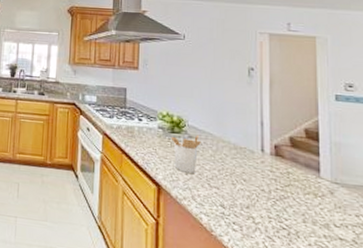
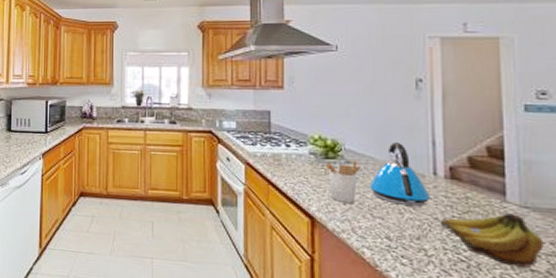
kettle: none [208,121,258,179] -> present [369,142,430,206]
fruit: none [266,188,351,237] -> present [440,213,544,268]

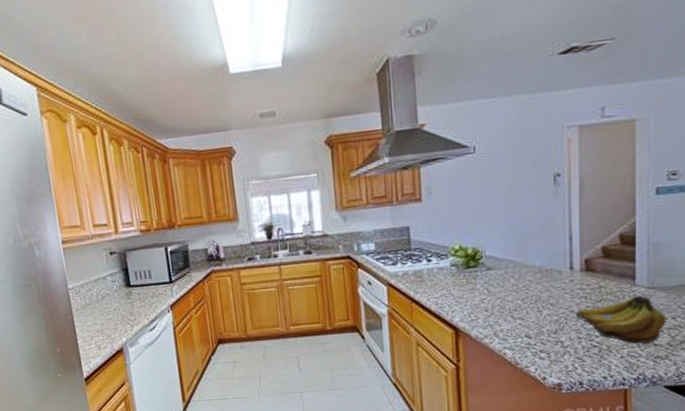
utensil holder: present [324,159,361,203] -> none [466,265,501,309]
kettle: present [369,142,430,206] -> none [510,242,567,303]

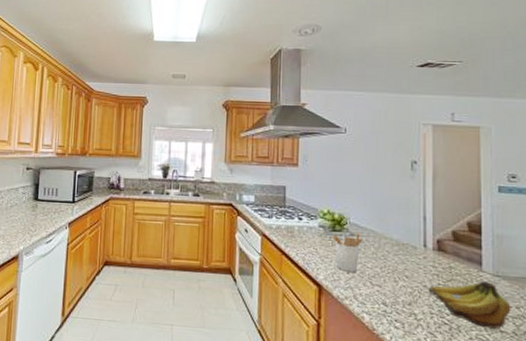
utensil holder: none [466,265,501,309] -> present [332,232,363,272]

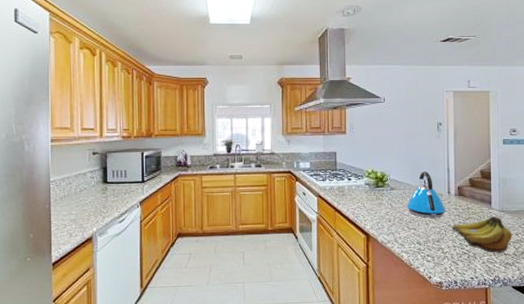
utensil holder: present [332,232,363,272] -> none [376,186,401,220]
kettle: none [370,217,421,275] -> present [406,172,446,218]

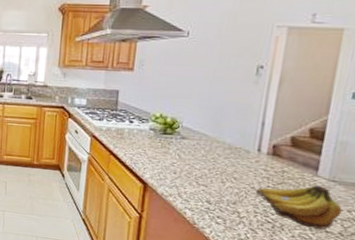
kettle: present [406,172,446,218] -> none [199,122,252,177]

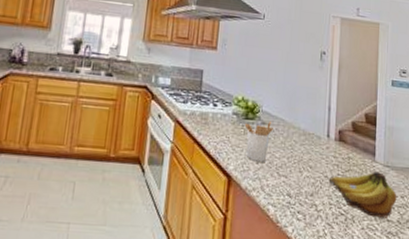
utensil holder: none [162,135,194,172] -> present [244,121,273,162]

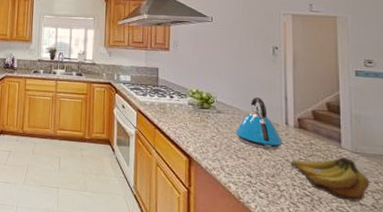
utensil holder: present [244,121,273,162] -> none [200,110,229,146]
kettle: none [278,107,323,165] -> present [235,97,283,150]

